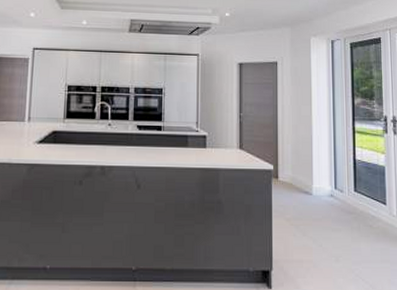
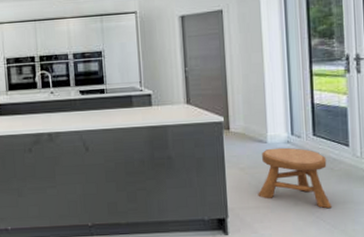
stool: none [302,200,370,267] -> present [258,147,332,209]

